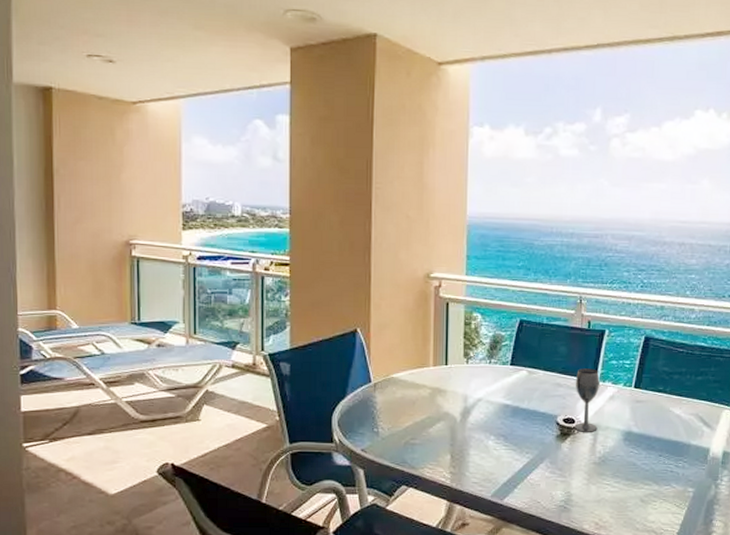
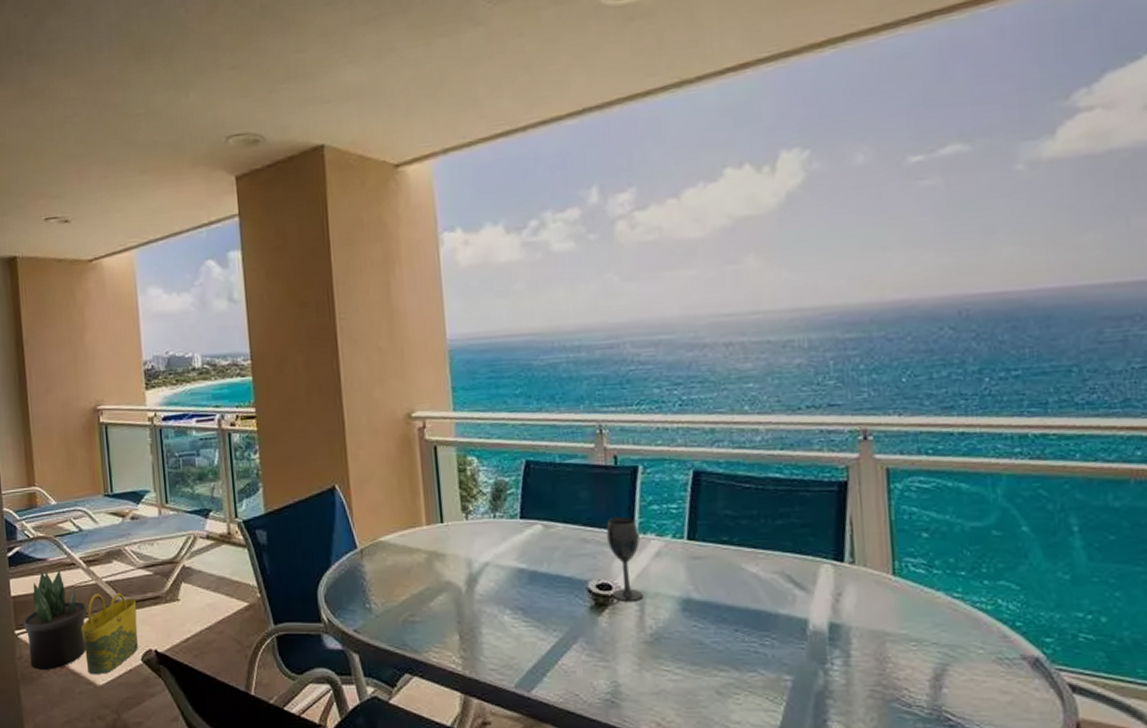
planter: none [33,389,103,480] -> present [23,569,87,670]
tote bag: none [95,412,157,484] -> present [80,593,138,674]

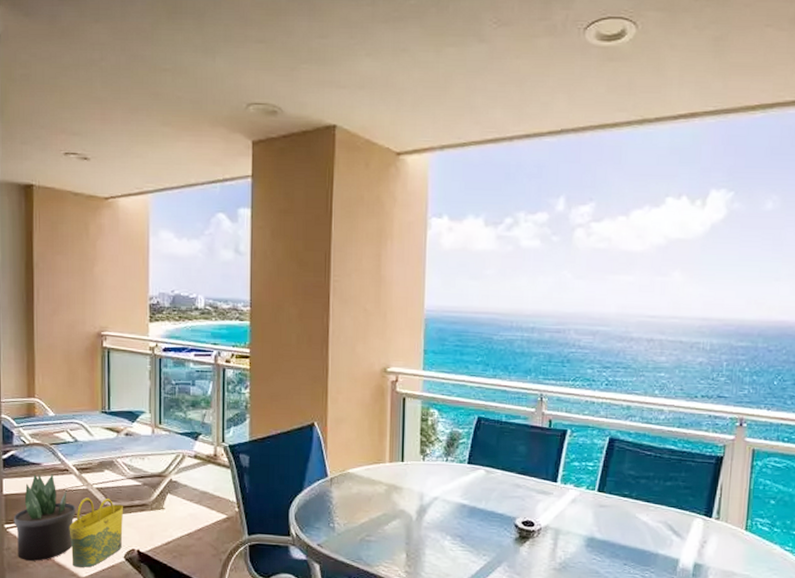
wine glass: present [606,517,644,601] -> none [534,469,561,537]

